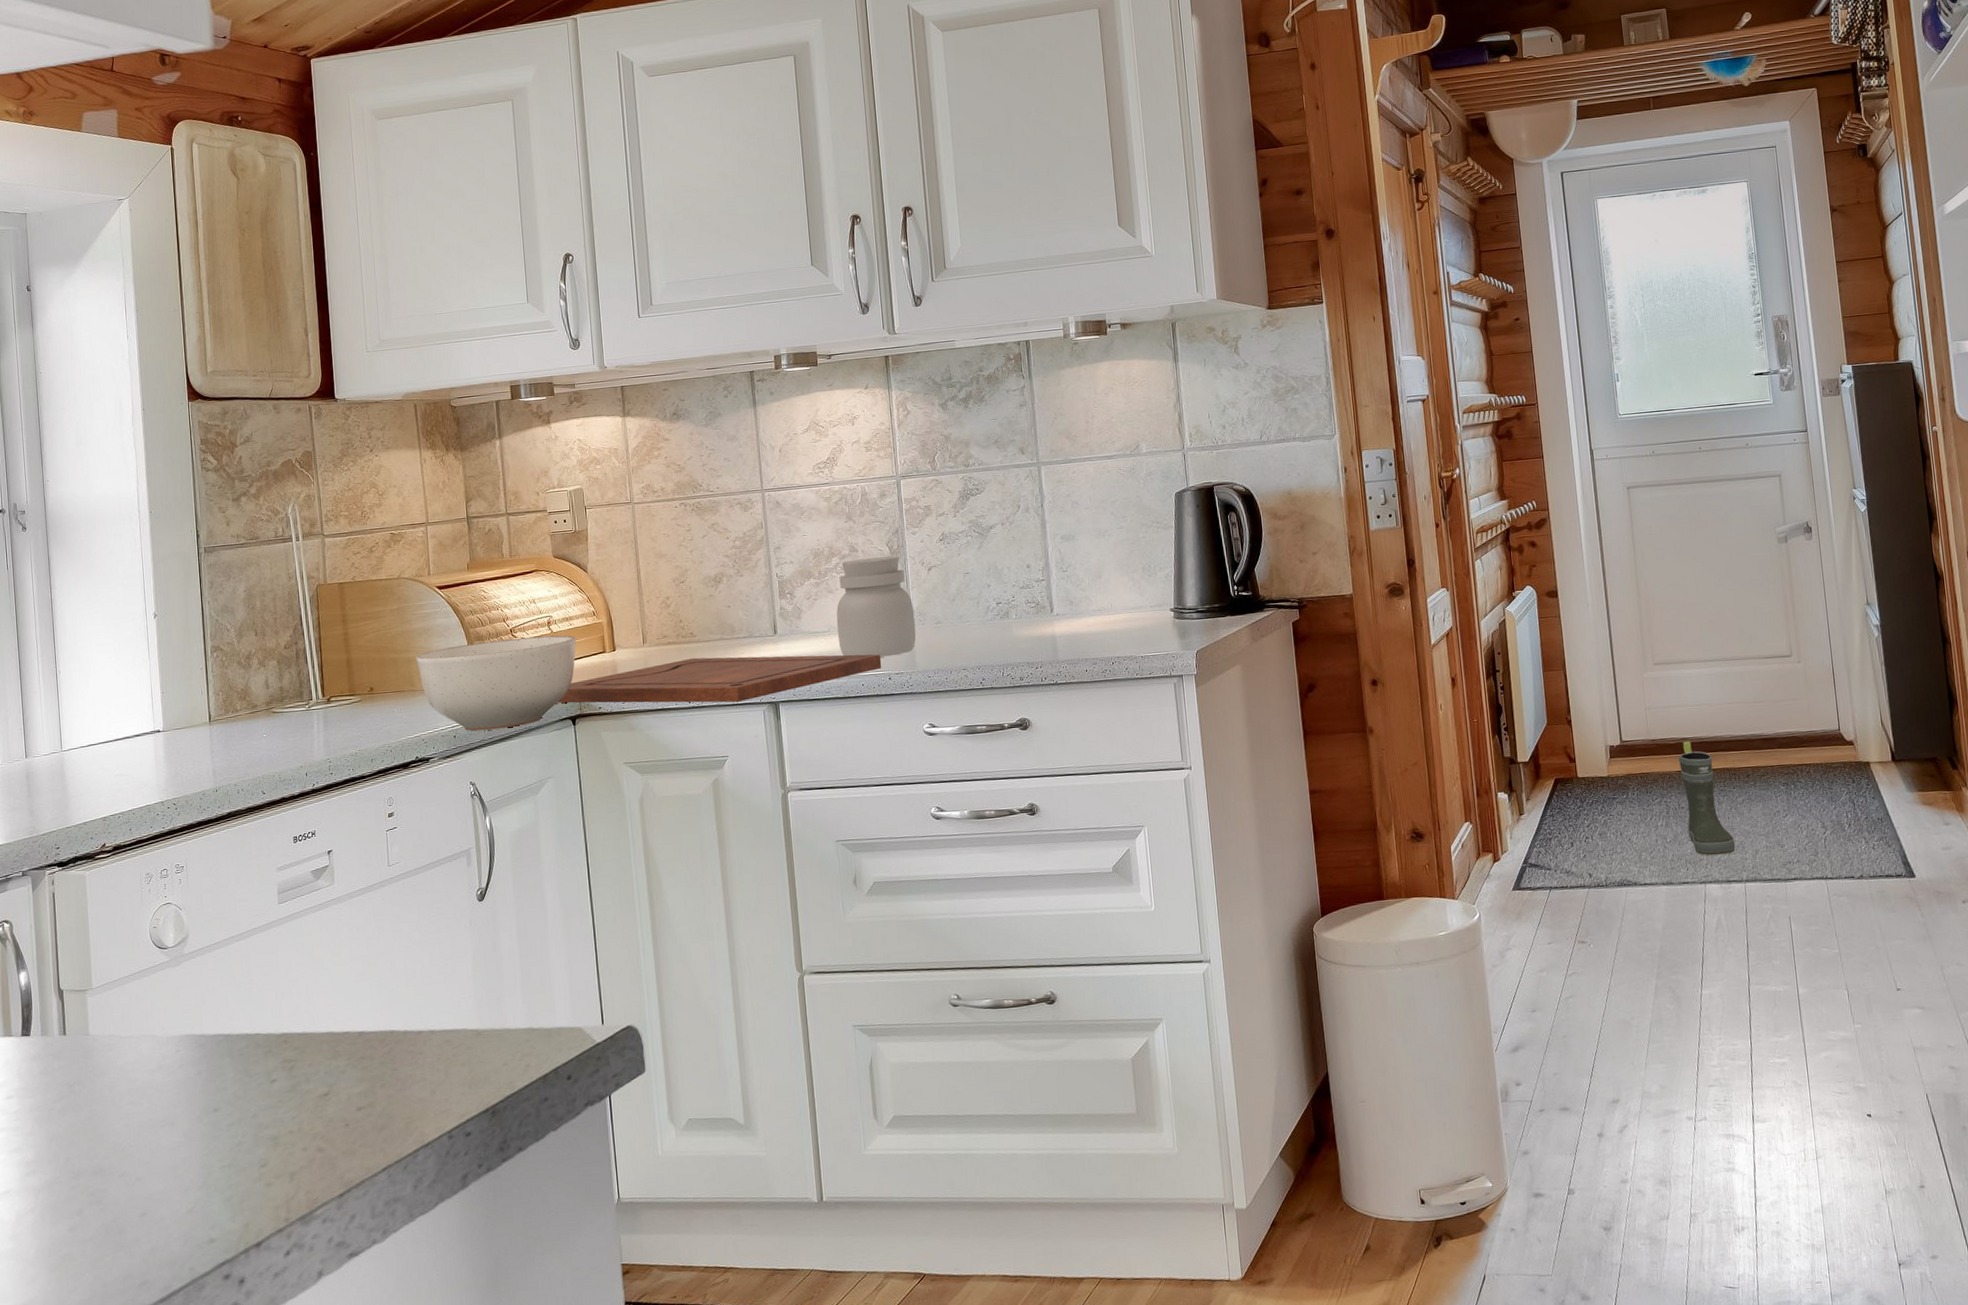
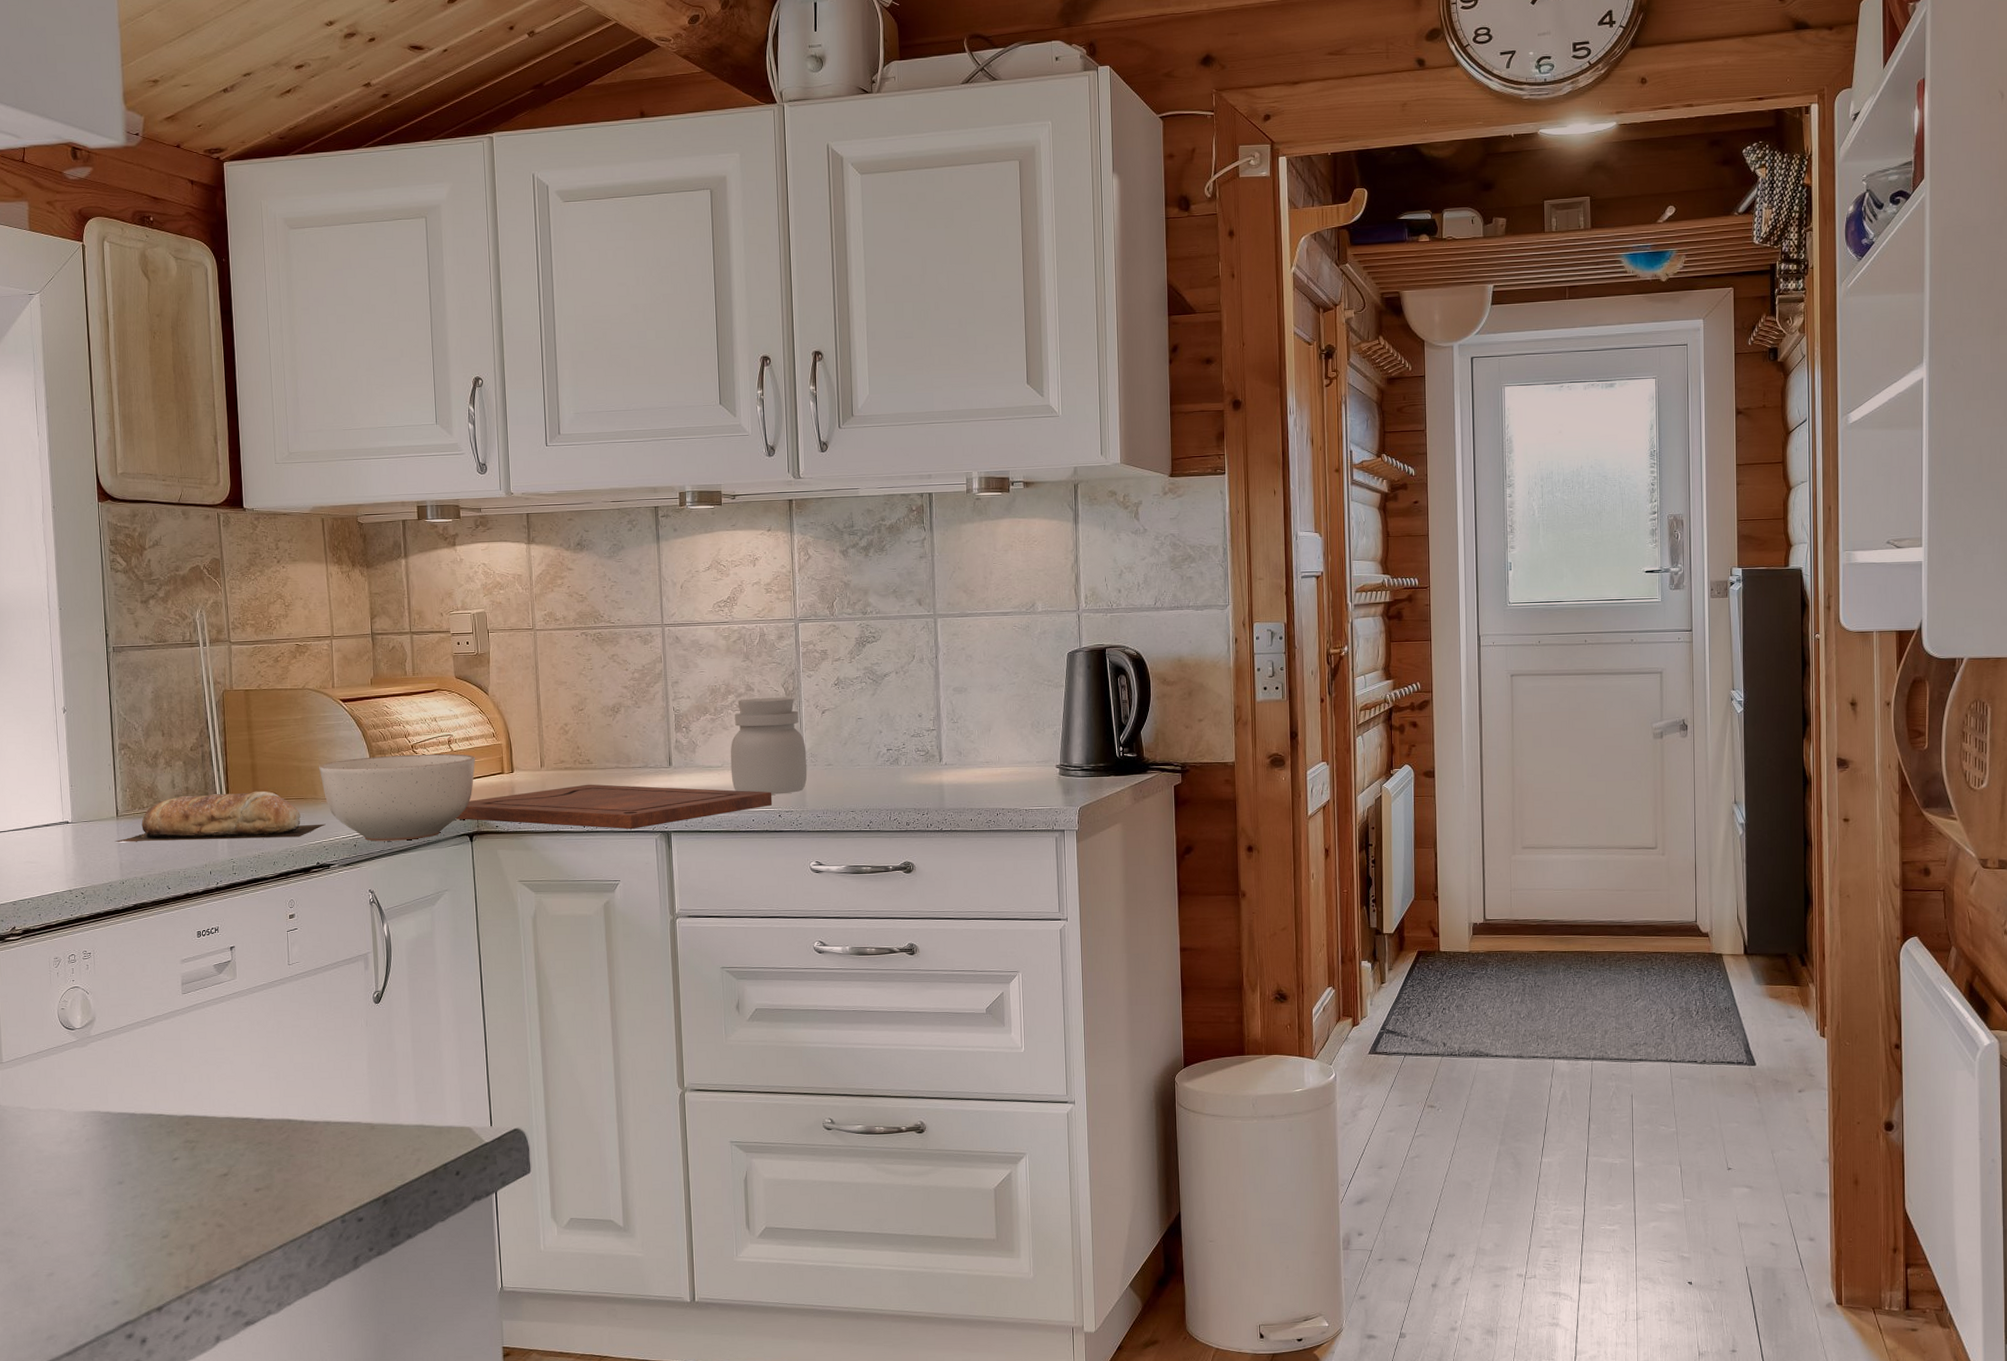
bread loaf: none [207,685,424,749] -> present [114,791,326,843]
boot: present [1678,741,1736,856] -> none [1538,923,1586,1033]

